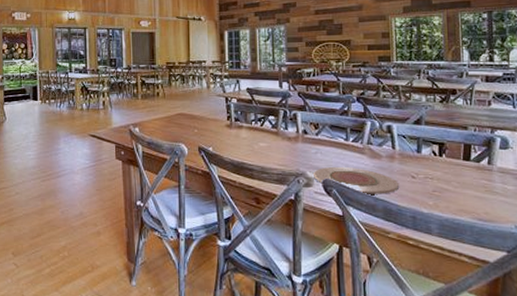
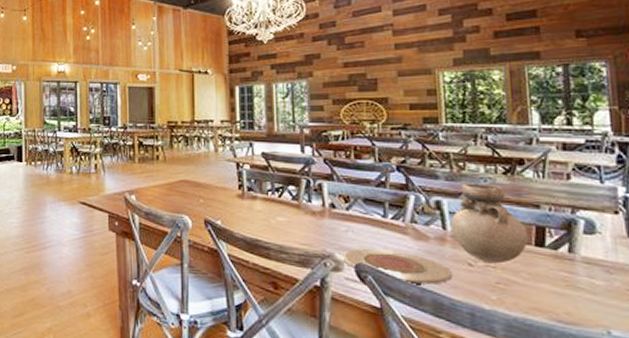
vase: none [398,110,458,176] -> present [450,183,529,264]

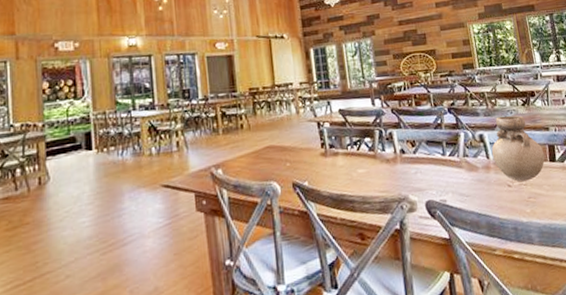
plate: present [344,248,452,284] -> none [416,183,498,212]

